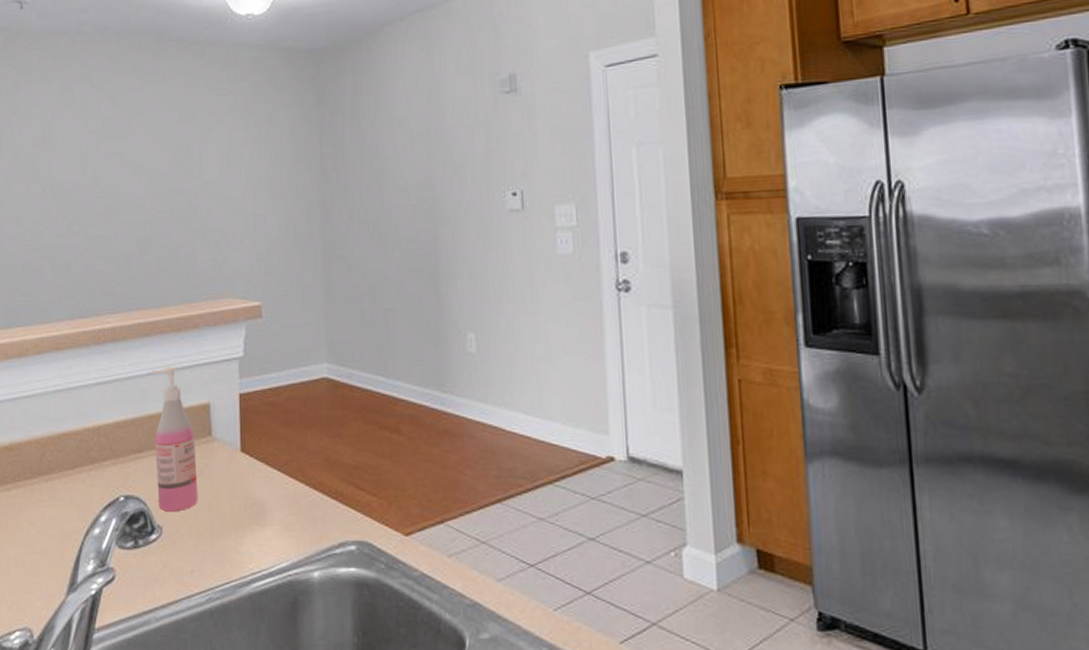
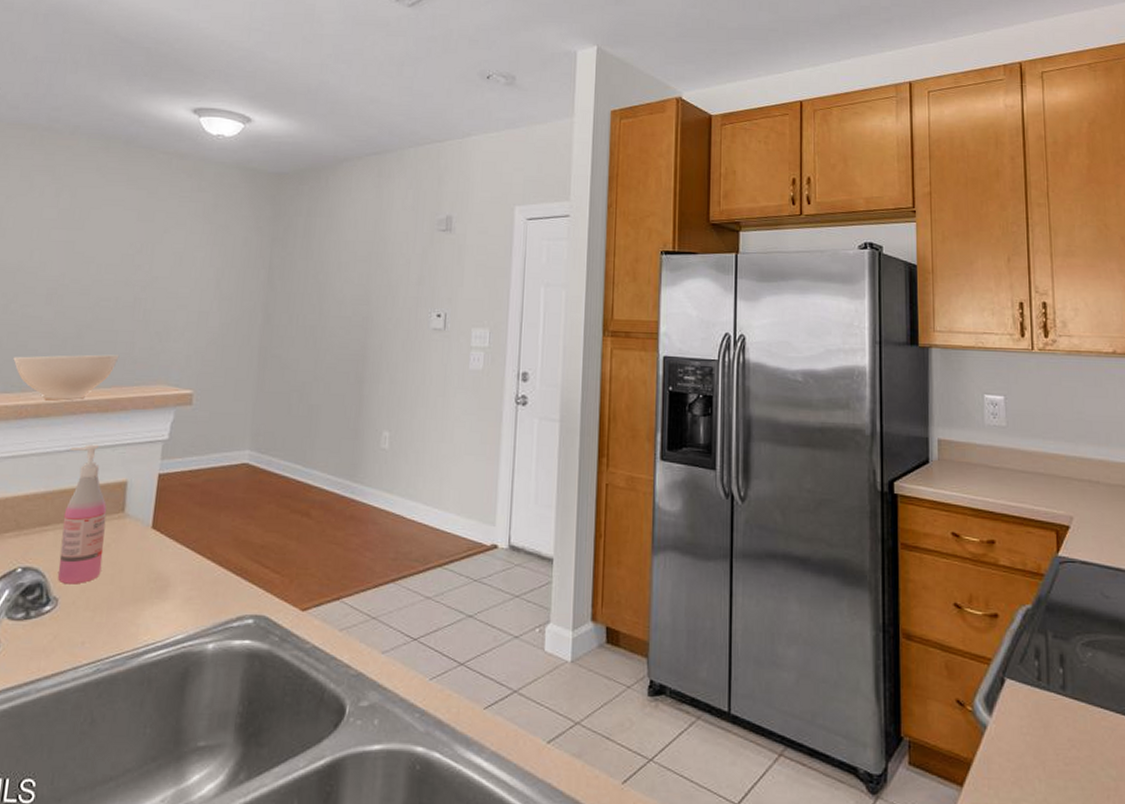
bowl: none [84,270,183,323] -> present [13,354,120,401]

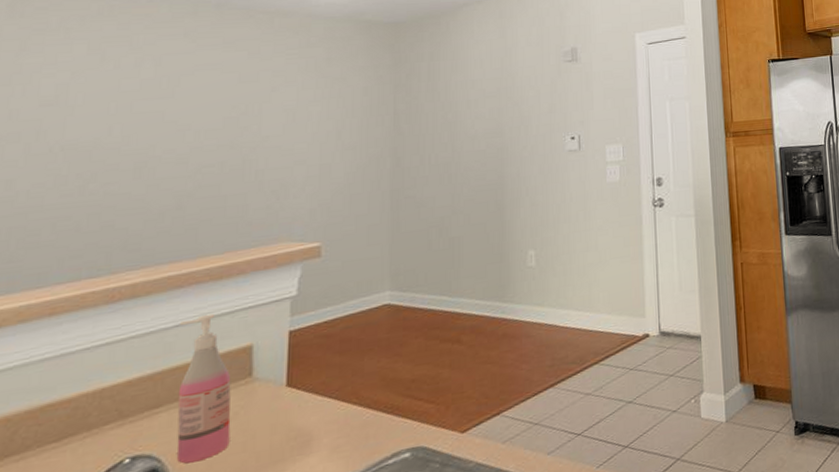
bowl: present [13,354,120,401] -> none [97,219,231,279]

